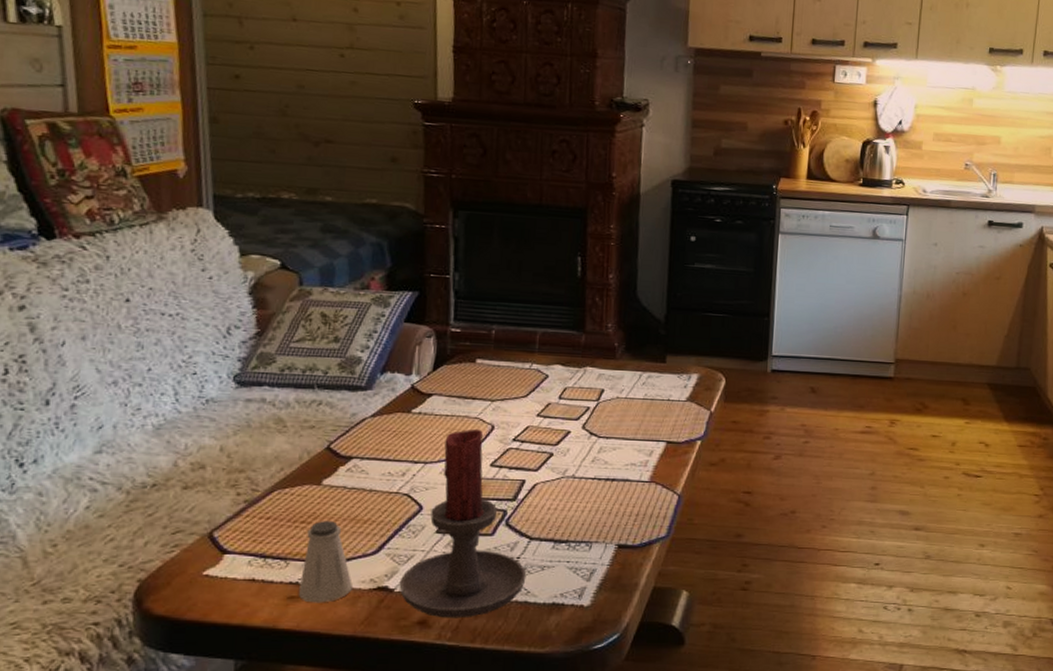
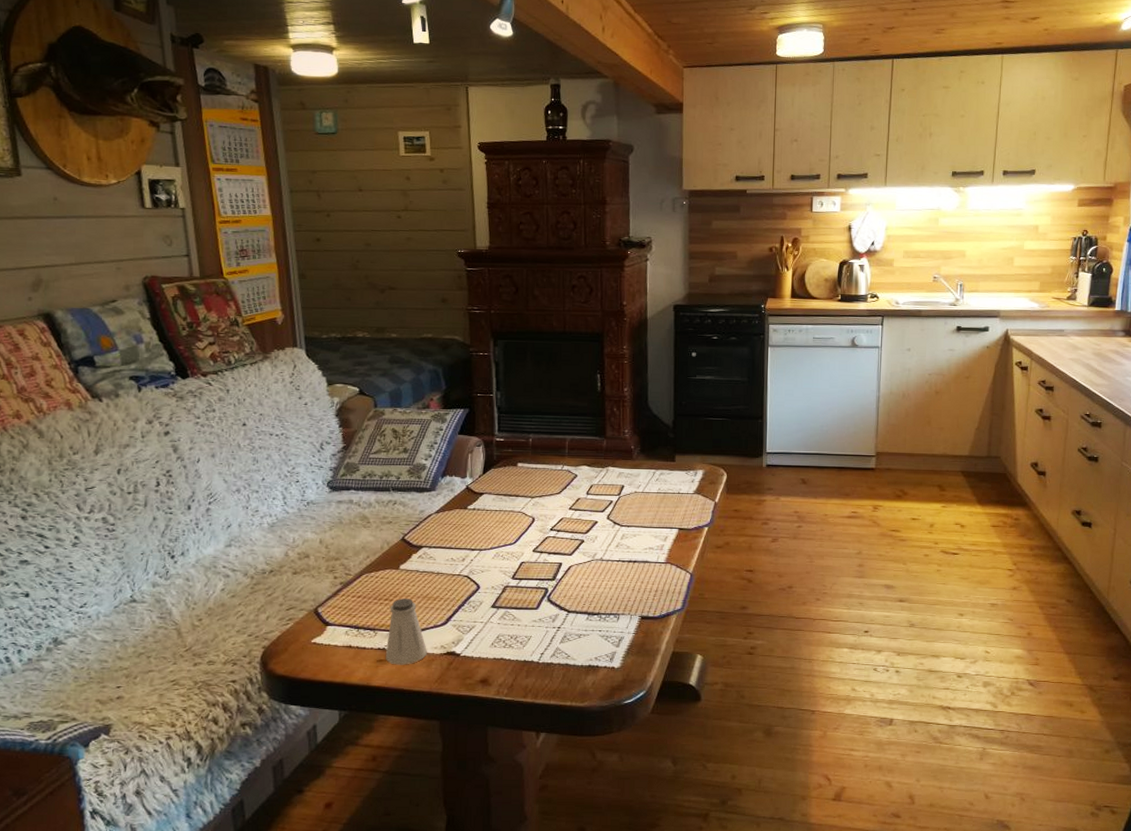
candle holder: present [399,428,527,619] -> none [464,521,566,678]

